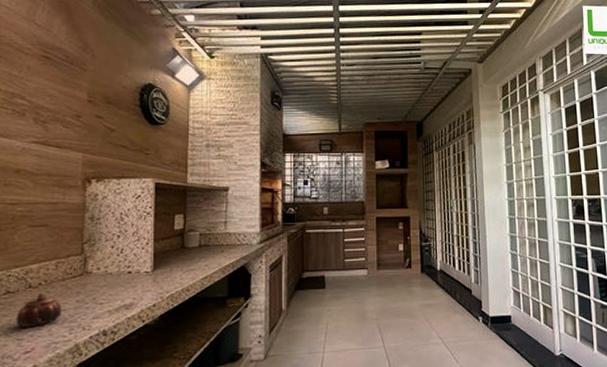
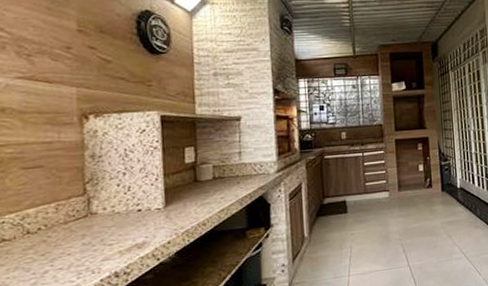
teapot: present [15,292,63,327] -> none [14,238,68,276]

